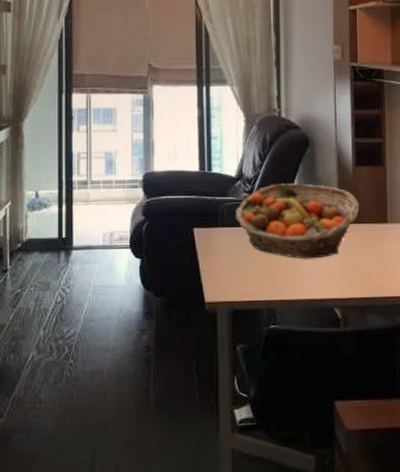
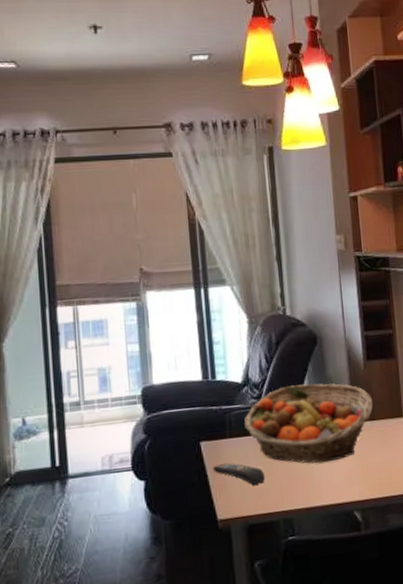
remote control: none [203,249,251,273] -> present [212,462,265,485]

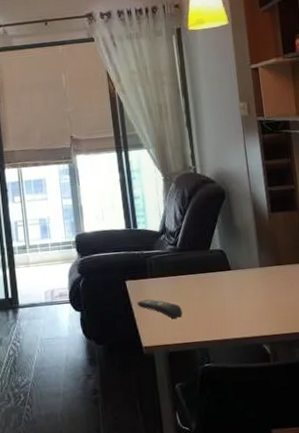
fruit basket: present [244,383,373,464] -> none [163,232,279,302]

